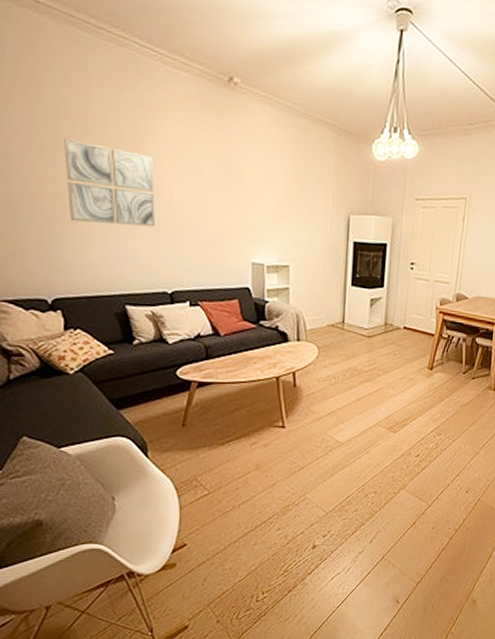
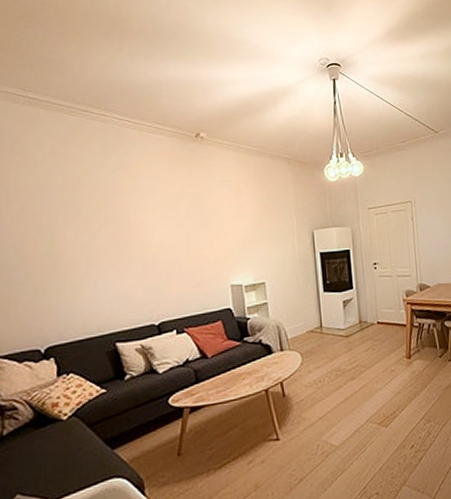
wall art: present [64,138,155,227] -> none [55,202,139,272]

